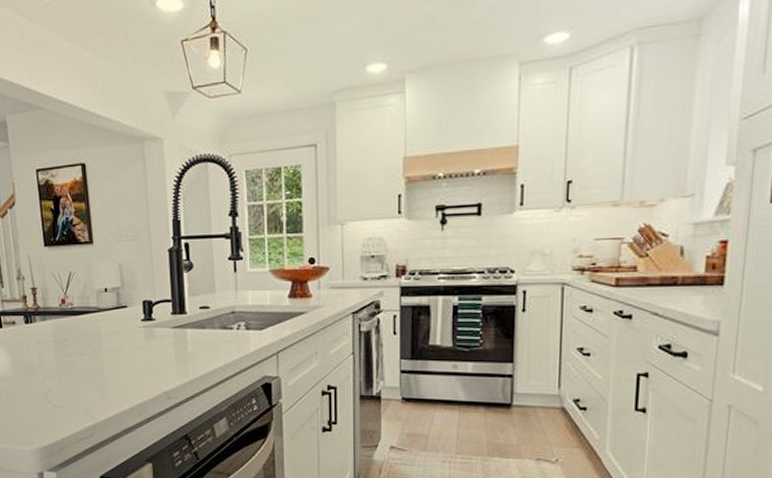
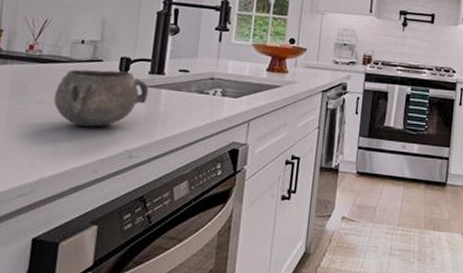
decorative bowl: none [91,315,175,372] -> present [53,69,149,127]

